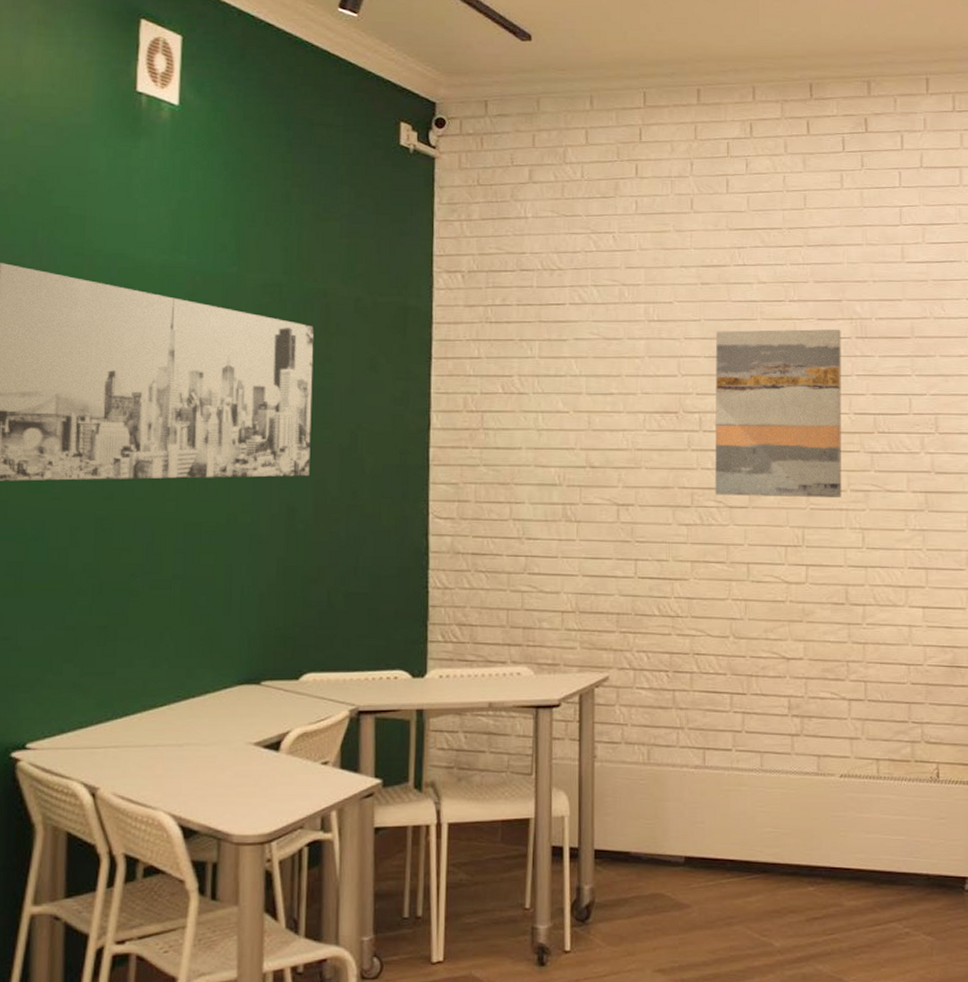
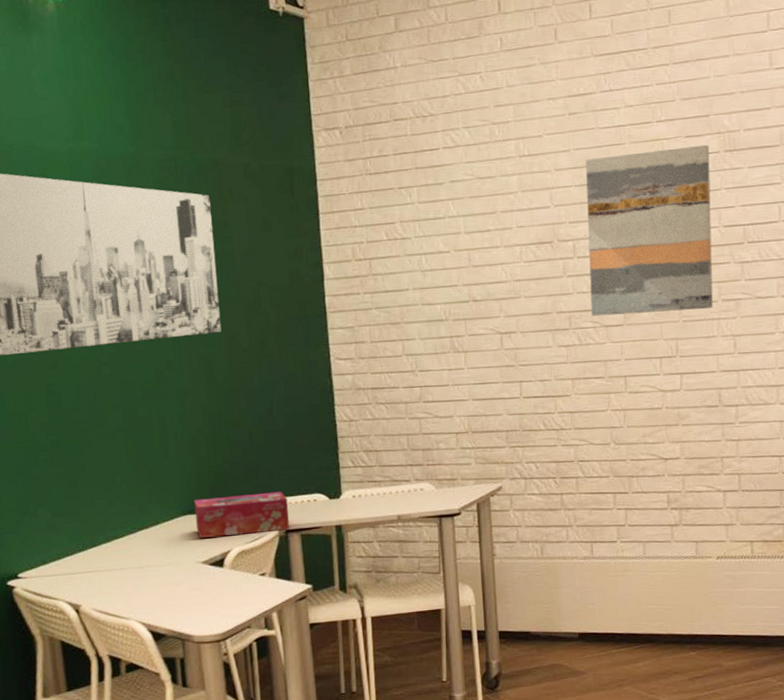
tissue box: none [252,664,364,714] -> present [194,491,290,538]

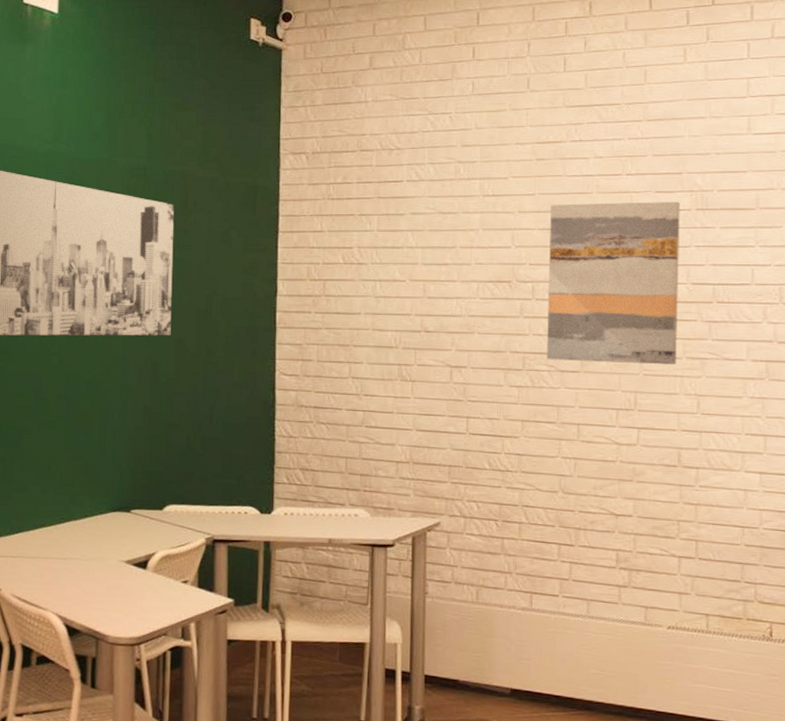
tissue box: present [194,491,290,538] -> none [123,497,218,540]

